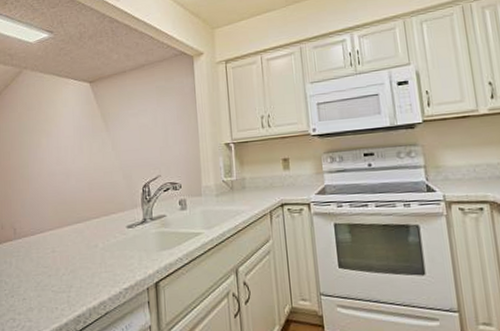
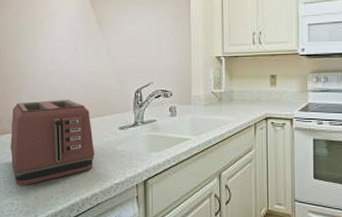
toaster: none [13,199,102,298] -> present [10,99,95,185]

